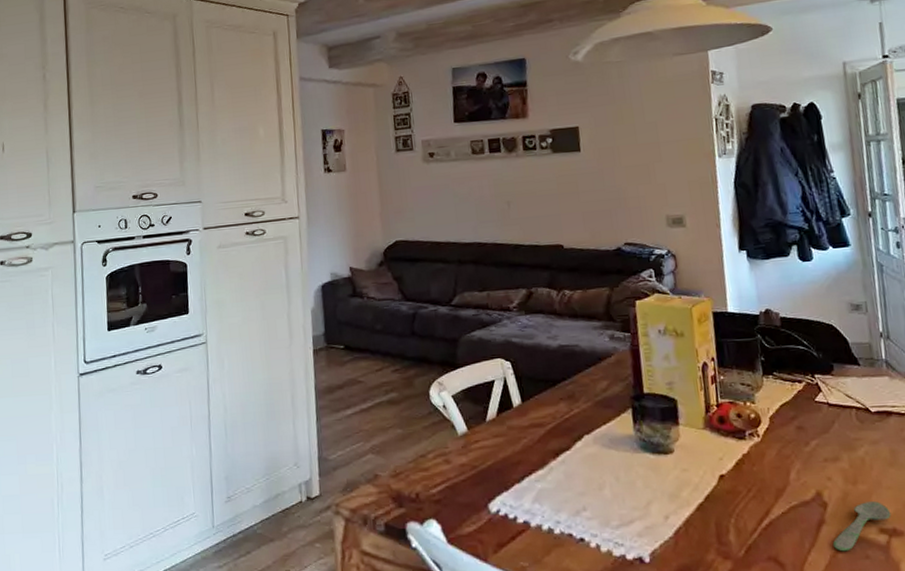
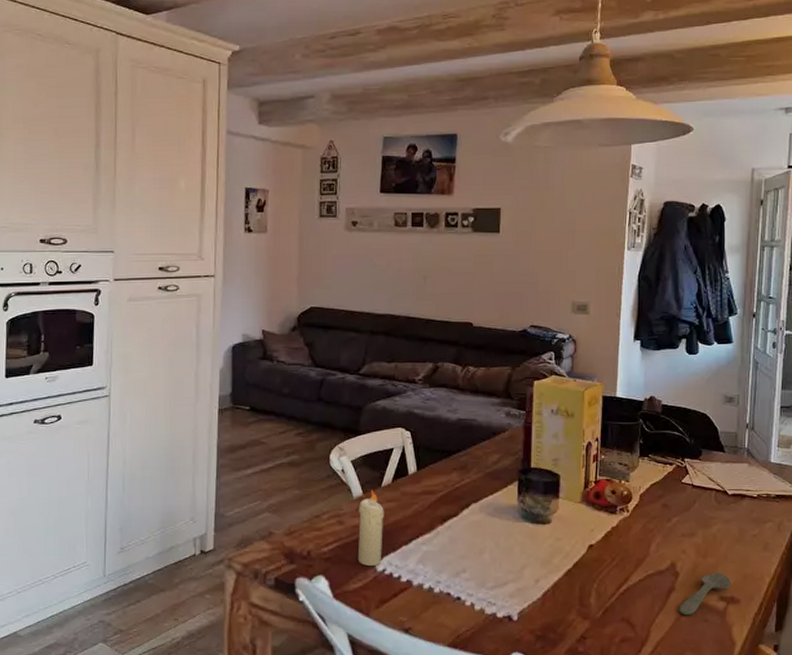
candle: none [464,424,494,507] -> present [357,489,384,566]

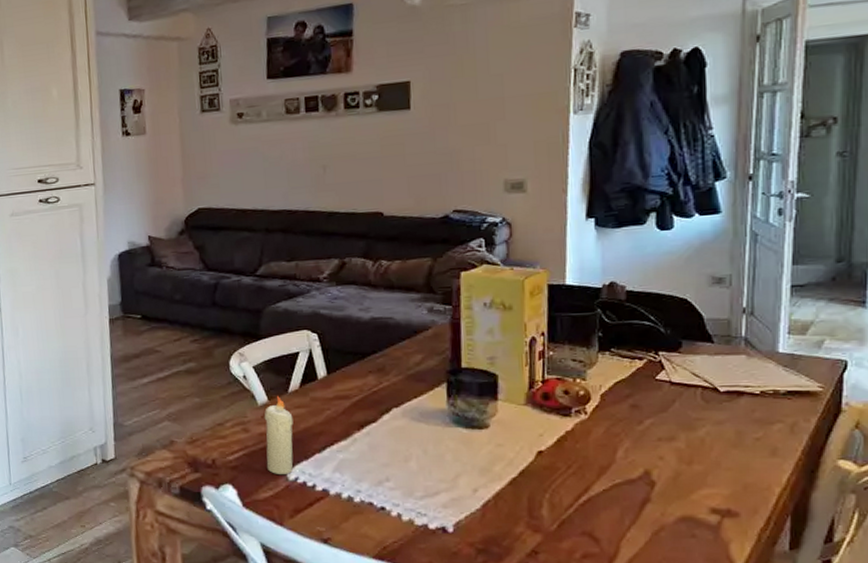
spoon: present [678,573,732,615] -> none [656,482,727,530]

